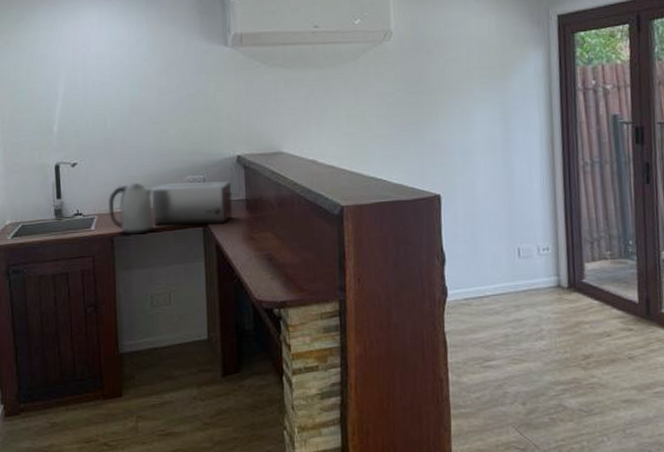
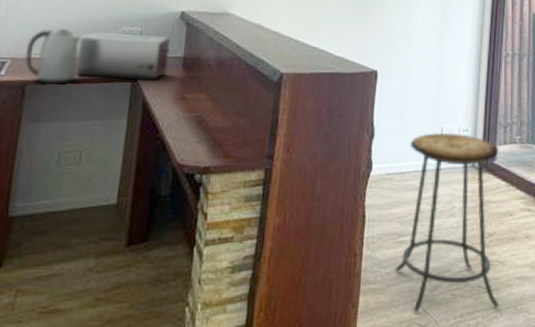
bar stool: none [484,252,606,436] -> present [395,132,500,313]

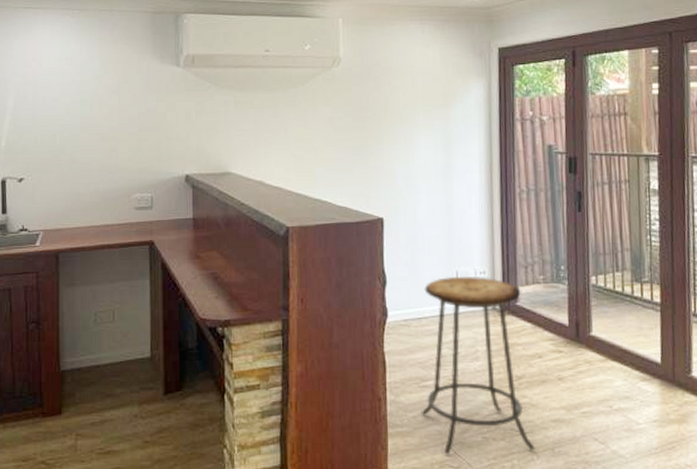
kettle: present [25,28,80,86] -> none [54,199,101,252]
toaster: present [75,31,171,81] -> none [98,199,180,243]

